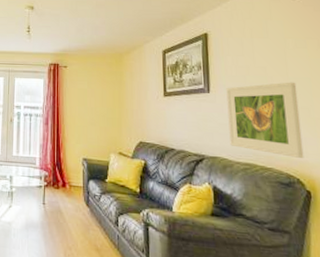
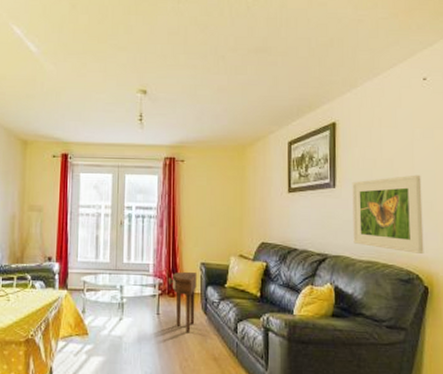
side table: none [54,165,79,224] -> present [169,271,197,333]

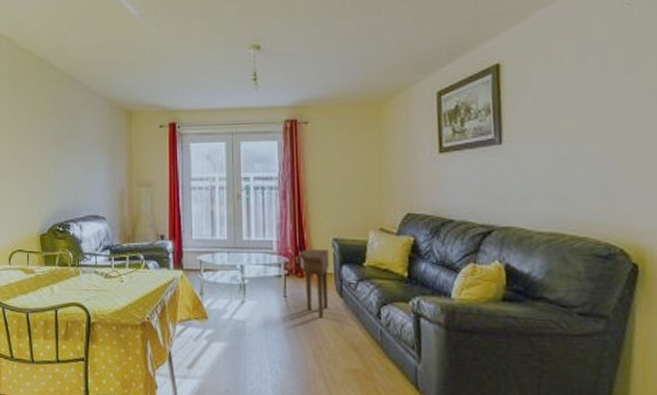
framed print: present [352,175,424,255] -> none [525,122,631,224]

